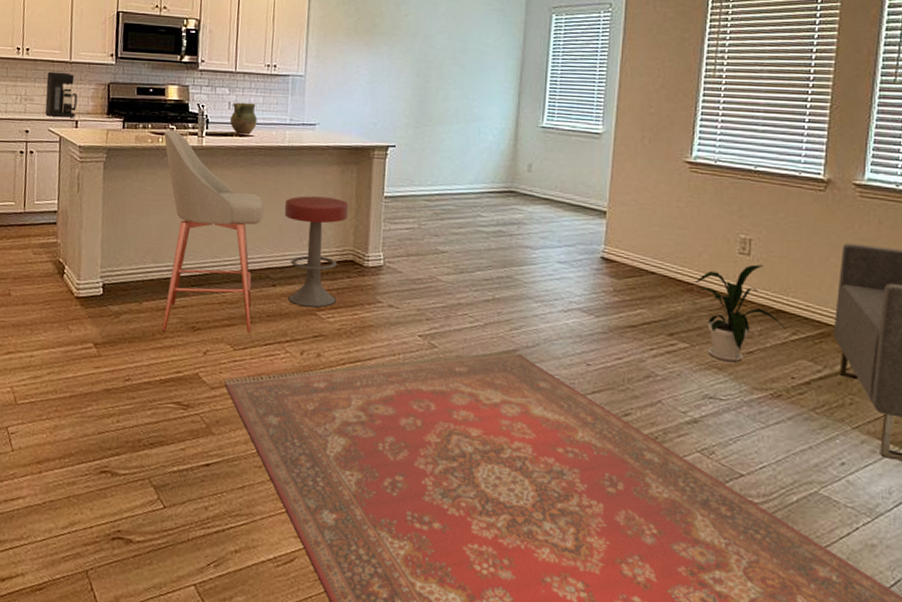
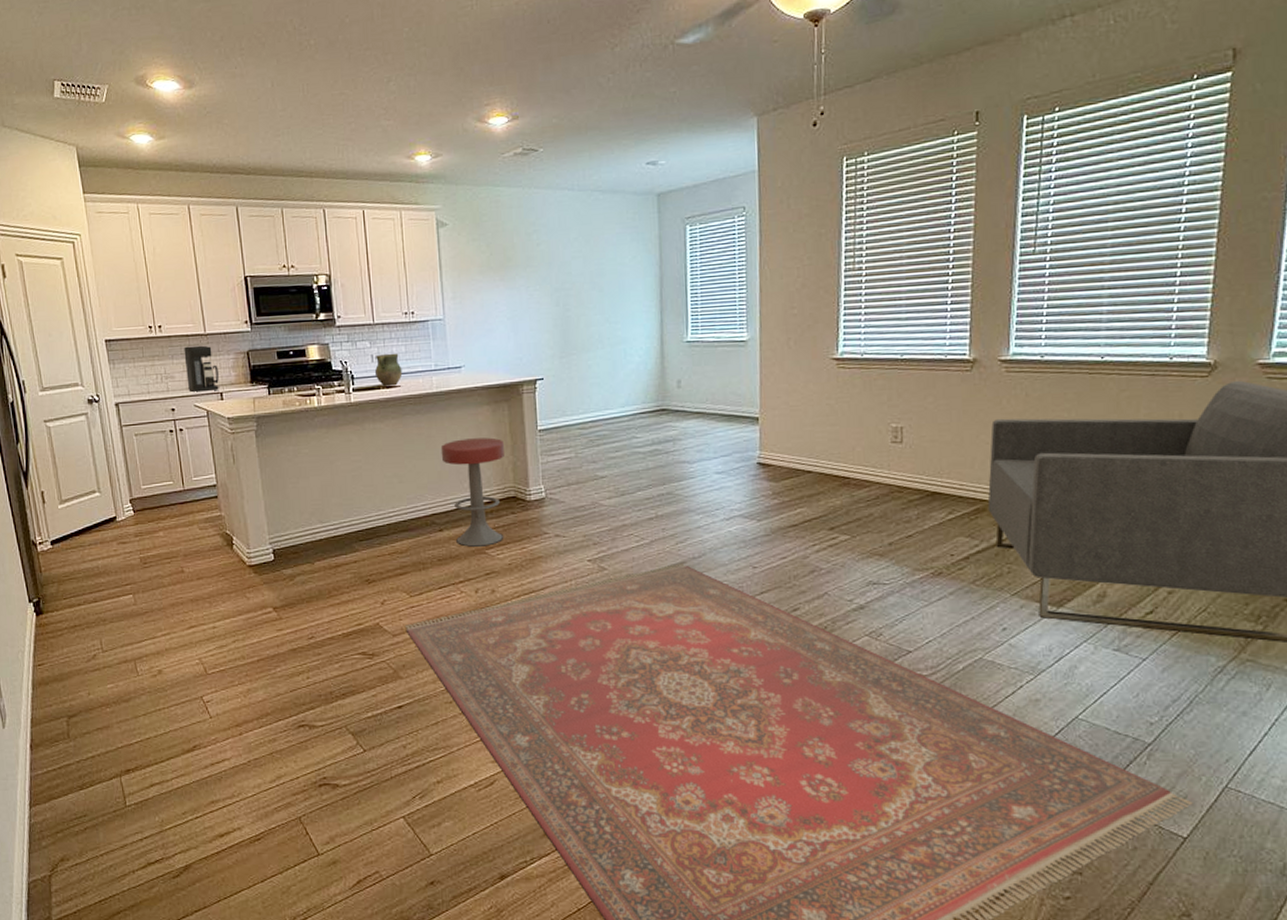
bar stool: present [161,130,265,333] -> none [310,390,424,588]
house plant: present [695,264,786,363] -> none [851,451,942,548]

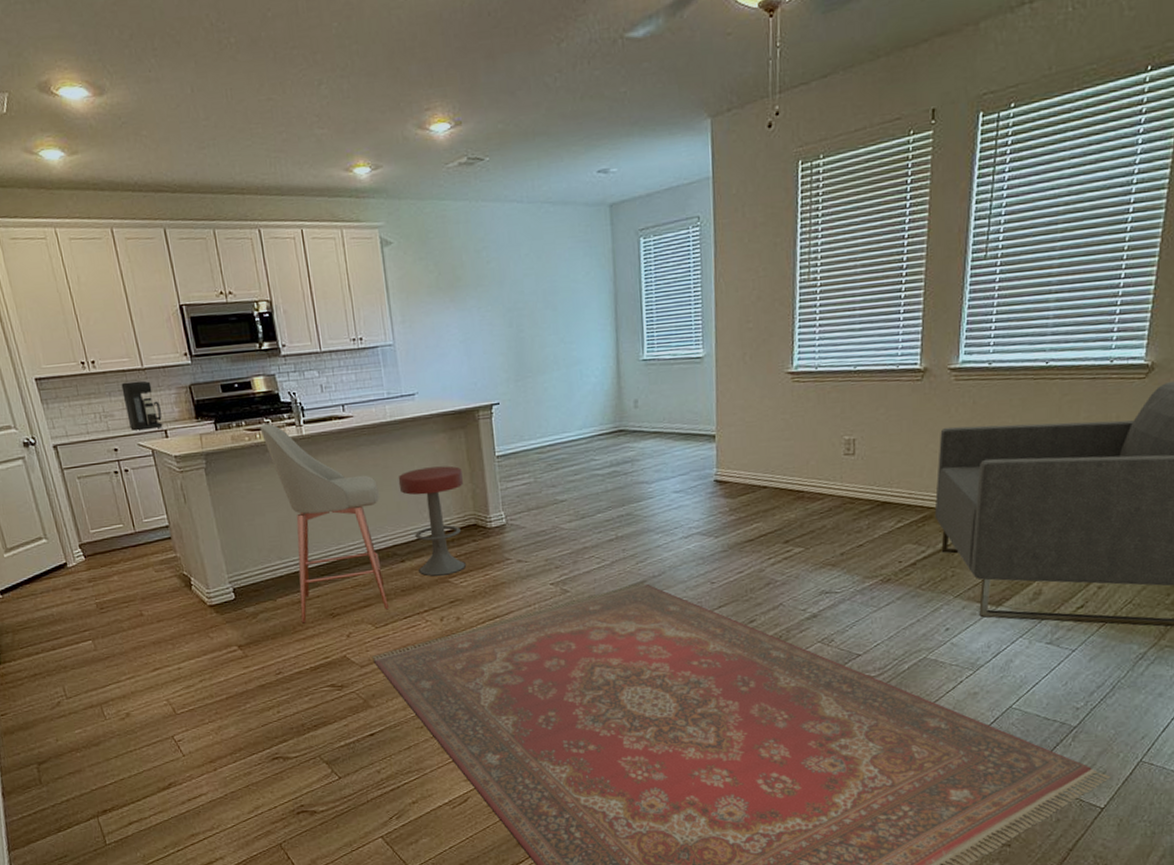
bar stool: none [310,390,424,588] -> present [259,424,389,624]
ceramic jug: present [374,353,403,387] -> none [325,382,355,418]

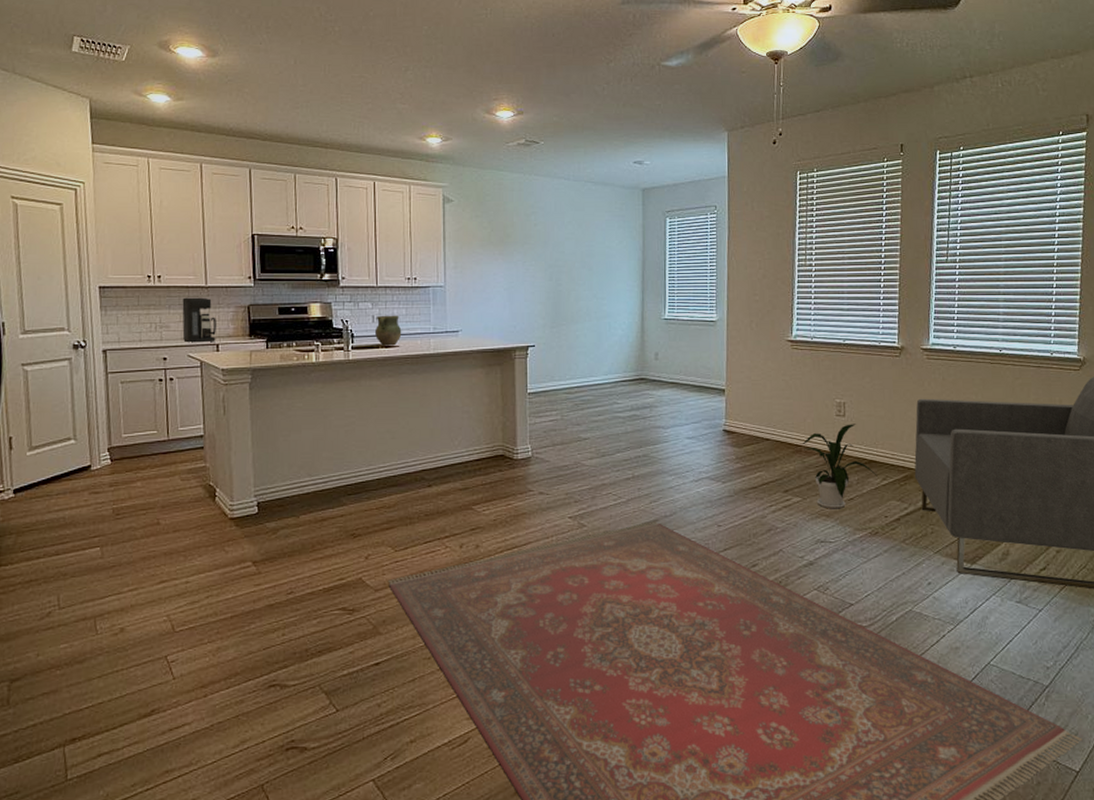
bar stool: present [259,424,389,624] -> none [309,347,416,542]
ceramic jug: none [325,382,355,418] -> present [374,315,402,346]
bar stool: present [398,465,466,577] -> none [434,398,495,503]
house plant: none [805,462,891,558] -> present [802,424,878,509]

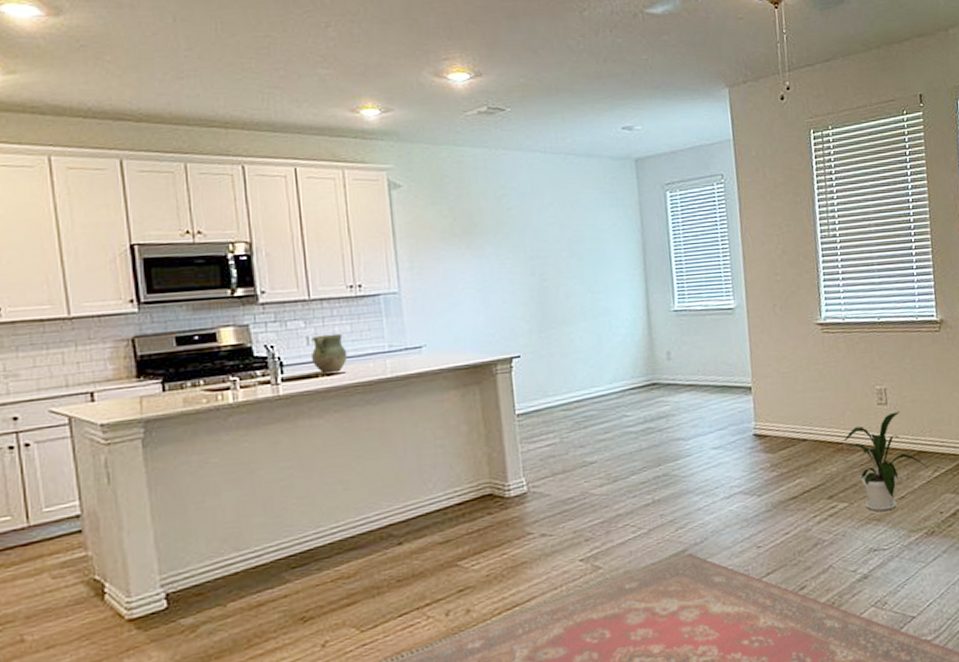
coffee maker: present [182,297,216,343] -> none [35,332,89,395]

